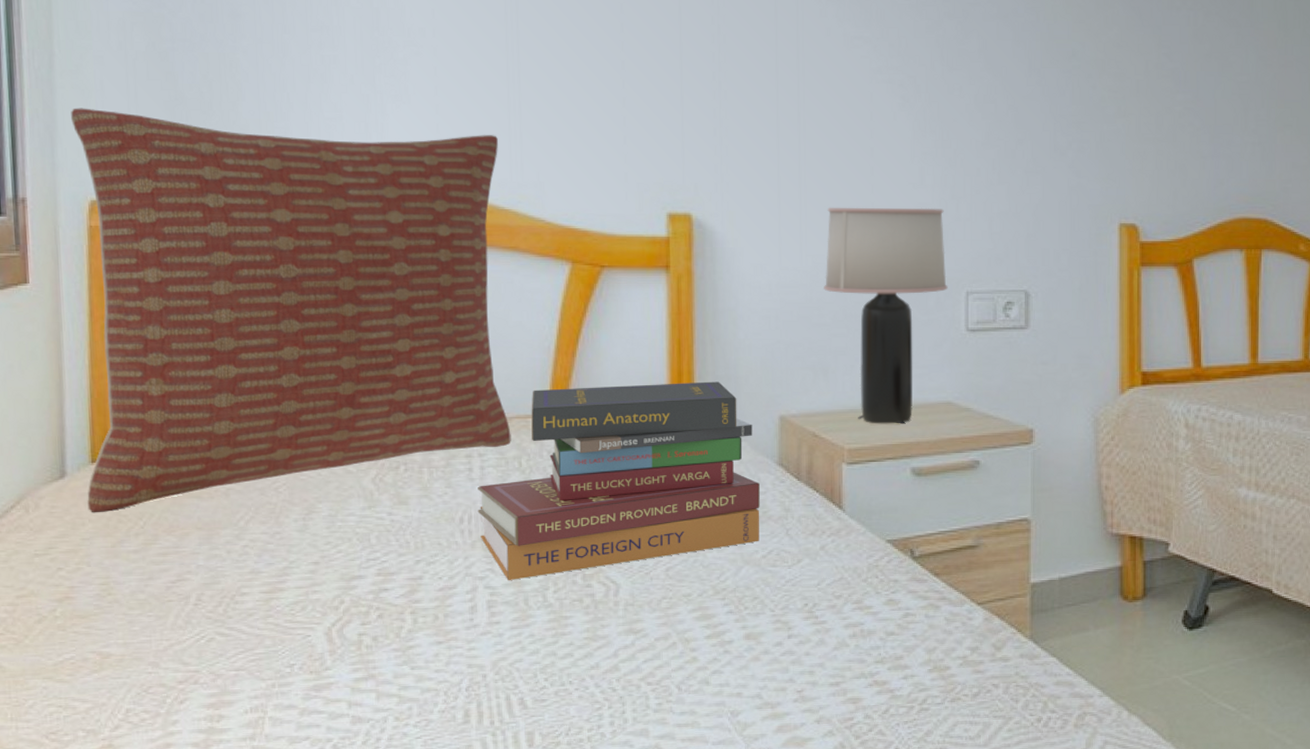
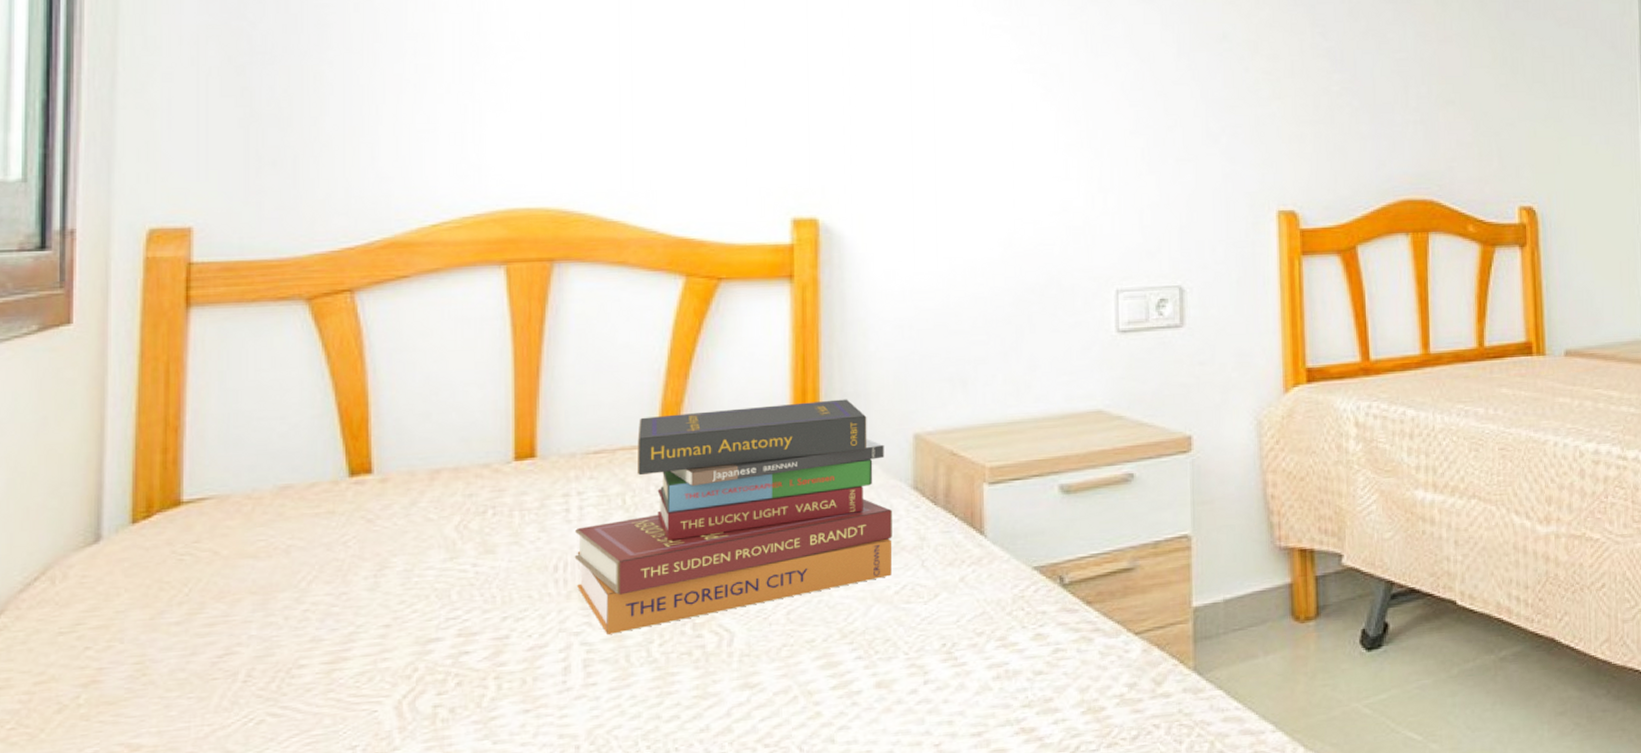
pillow: present [71,108,511,513] -> none [124,129,615,581]
table lamp: present [824,207,948,424] -> none [962,201,1096,439]

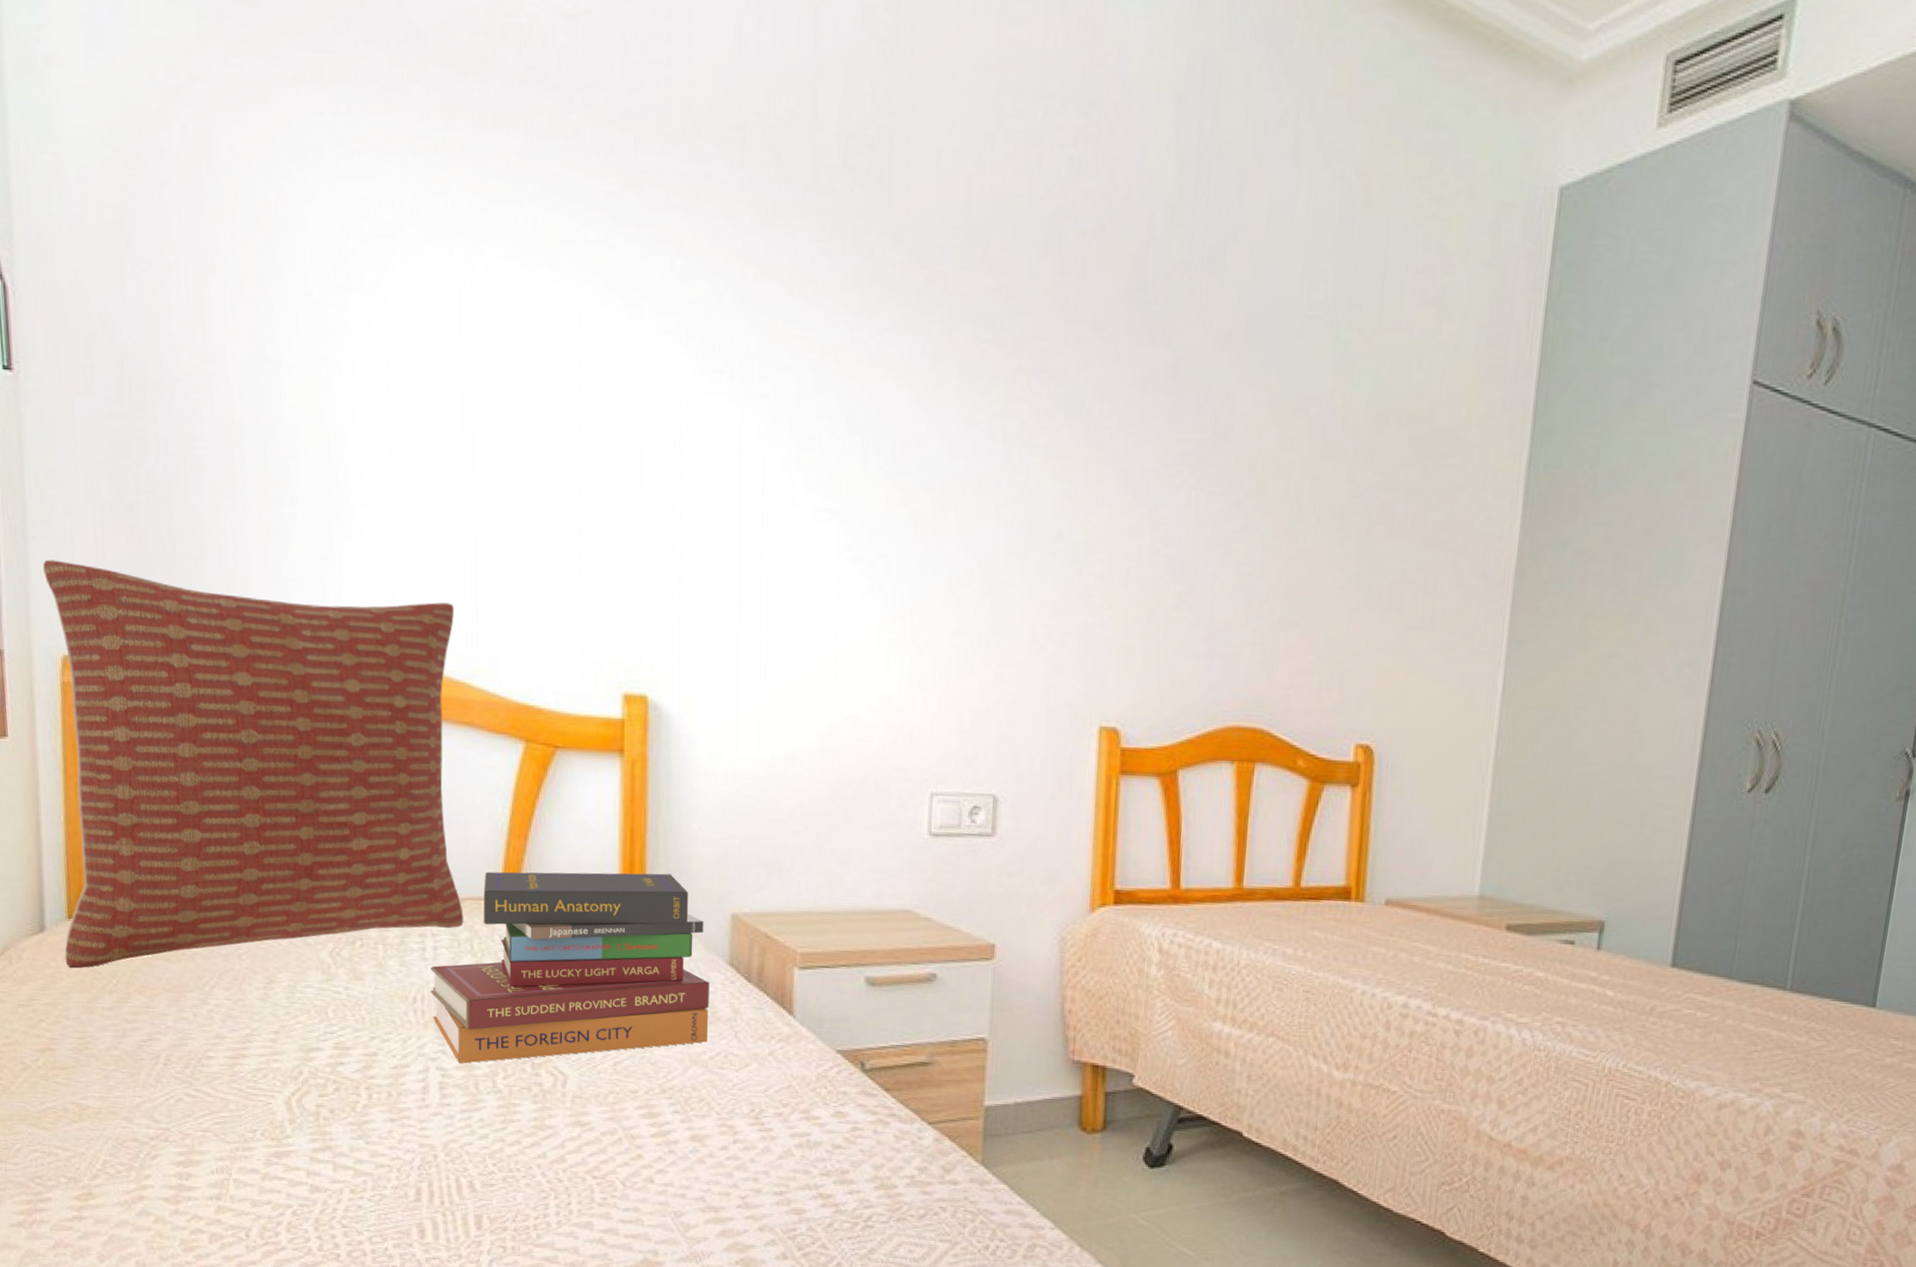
pillow: none [124,129,615,581] -> present [43,559,464,969]

